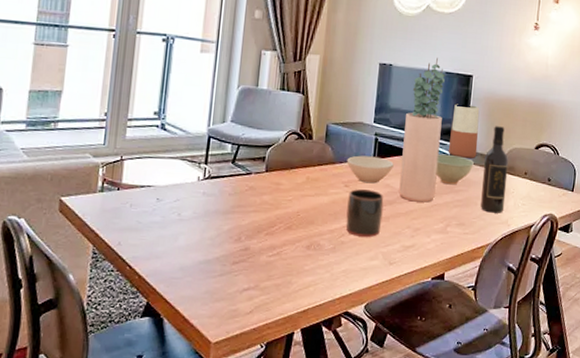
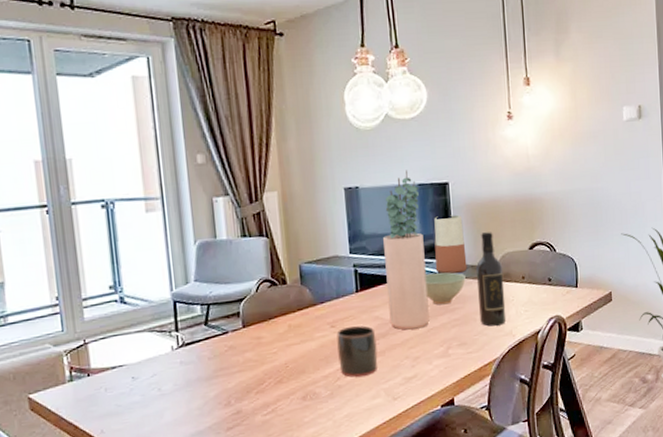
bowl: present [346,155,394,184] -> none [328,289,380,320]

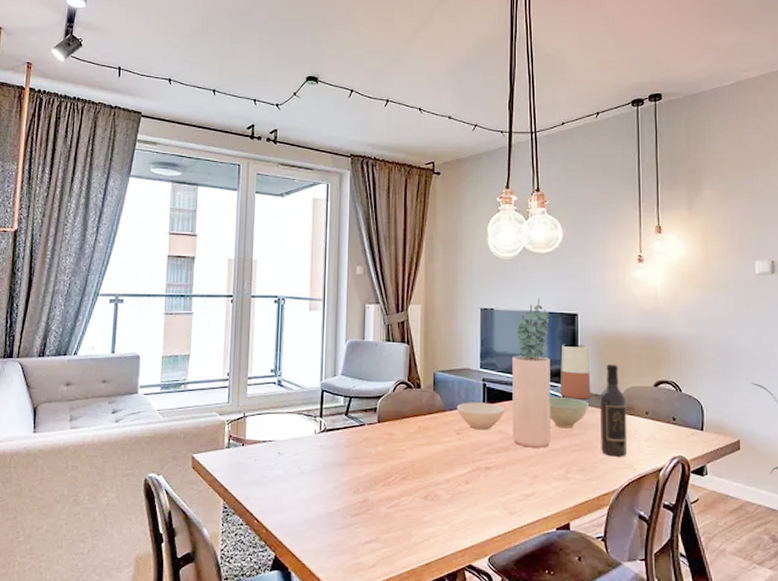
bowl: none [328,289,380,320] -> present [456,402,505,430]
mug: present [336,325,378,377] -> none [461,436,498,486]

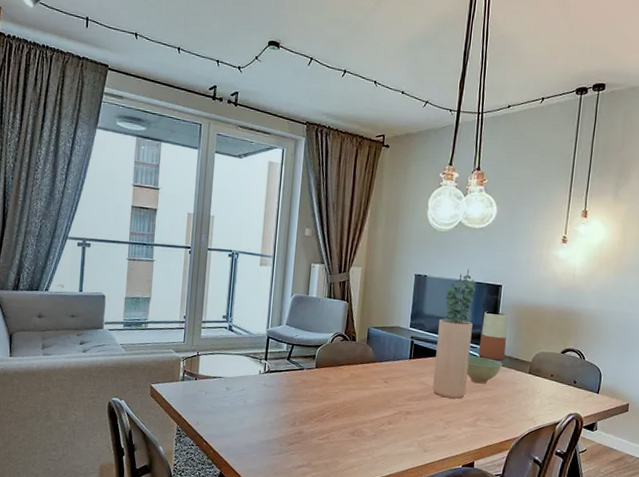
bowl: present [456,402,505,430] -> none [386,355,428,381]
wine bottle: present [599,364,628,457] -> none [508,331,536,411]

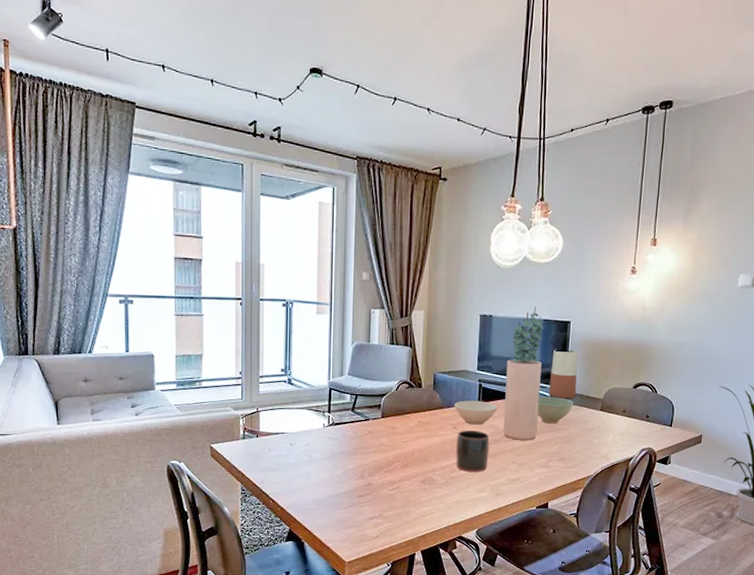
mug: none [385,385,419,427] -> present [456,430,490,472]
bowl: none [386,355,428,381] -> present [454,400,498,425]

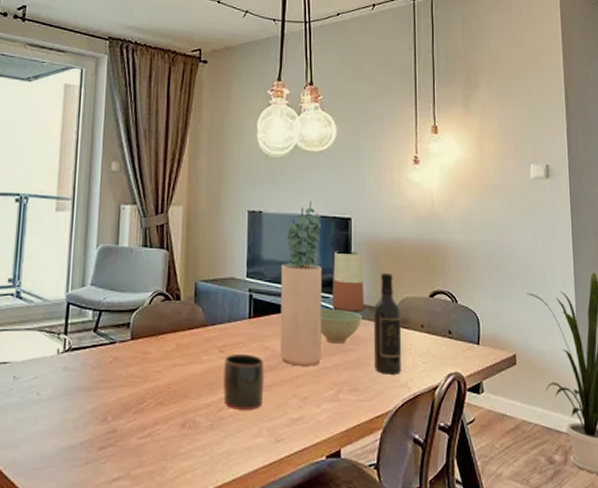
bowl: present [454,400,498,425] -> none [219,315,272,347]
wine bottle: none [581,368,608,448] -> present [373,273,402,375]

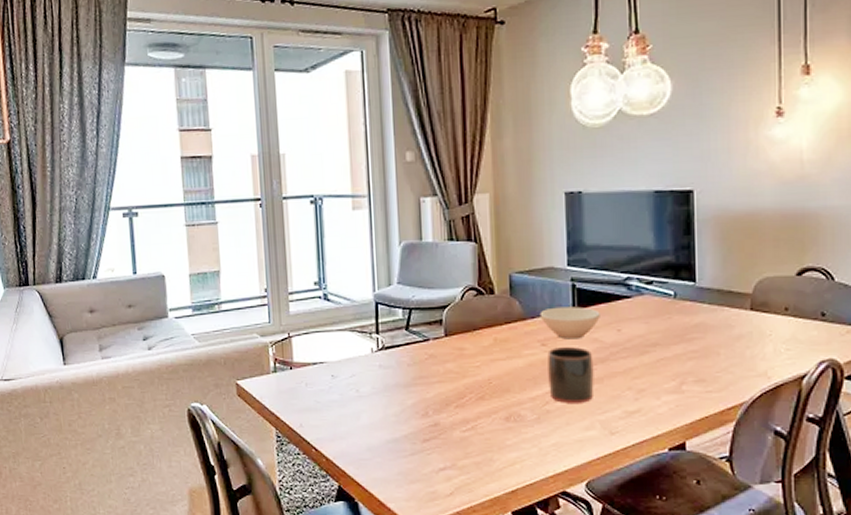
bowl: none [219,315,272,347] -> present [539,306,600,340]
vase: present [280,200,322,366] -> none [608,174,660,357]
bowl: present [320,310,362,344] -> none [657,295,709,333]
vase: present [331,251,364,312] -> none [670,228,712,297]
wine bottle: present [373,273,402,375] -> none [722,251,760,364]

